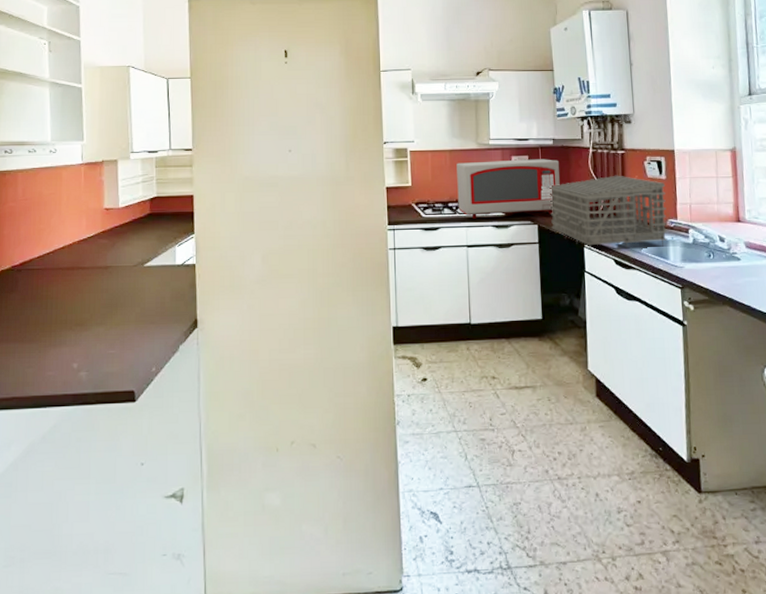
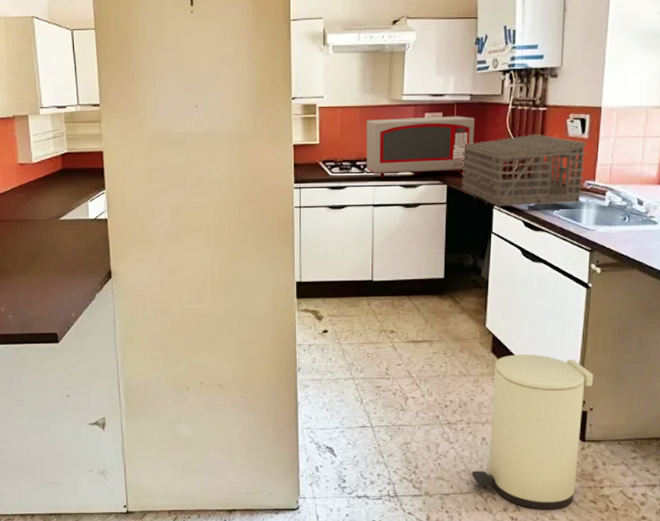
pedal bin: none [588,398,702,577] -> present [471,355,594,510]

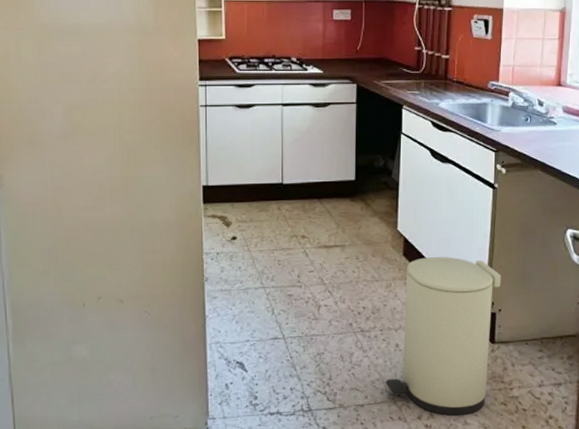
microwave: present [366,116,476,178] -> none [274,13,384,76]
dish rack: present [461,133,587,212] -> none [371,33,491,112]

